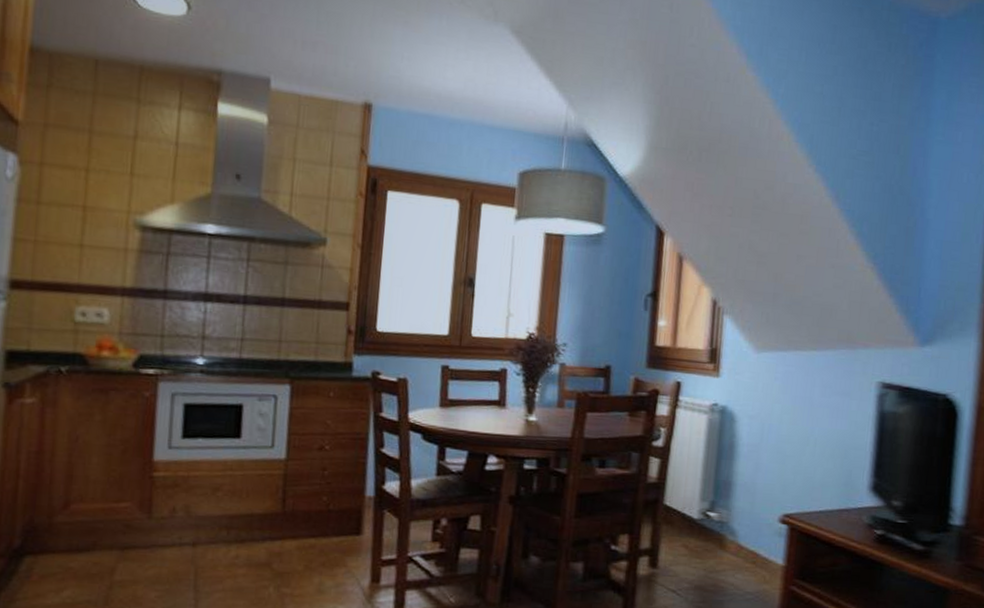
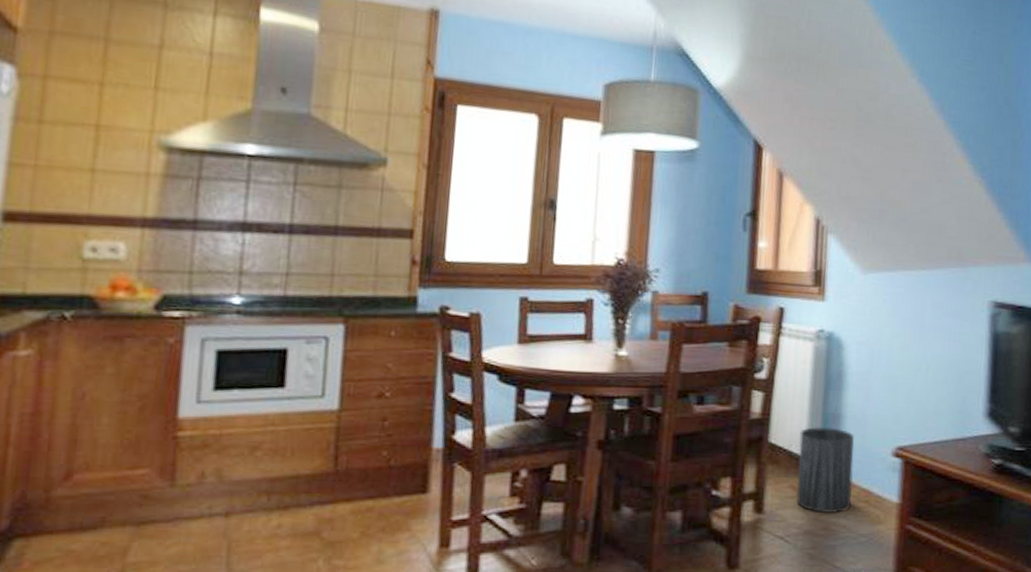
trash can: none [687,492,744,573] -> present [795,427,854,514]

